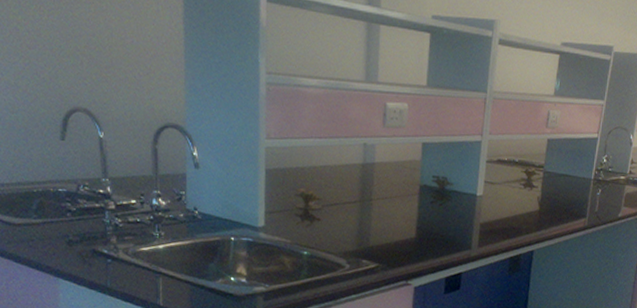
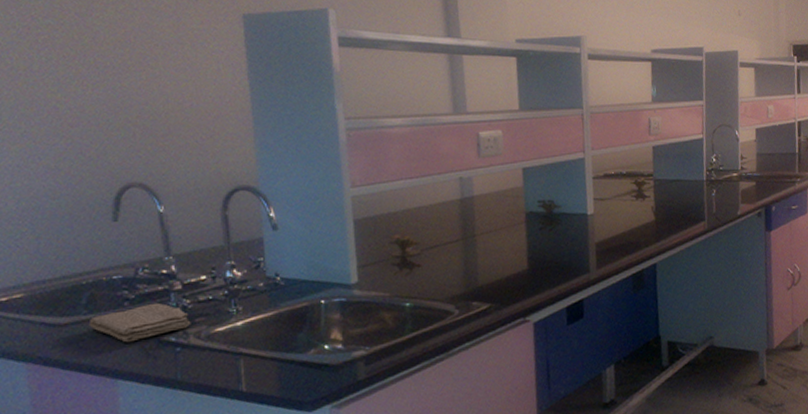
washcloth: none [37,217,121,249] -> present [88,302,191,343]

